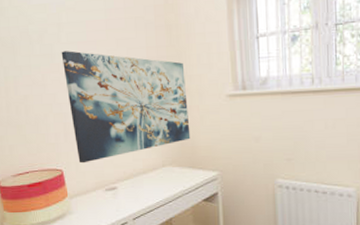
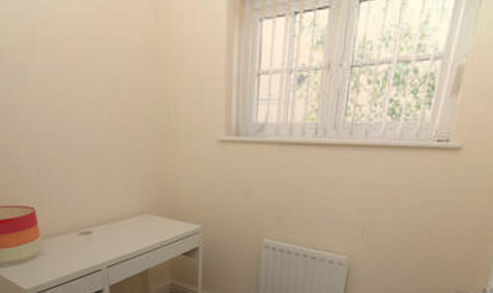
wall art: present [61,51,191,164] -> none [35,73,174,203]

